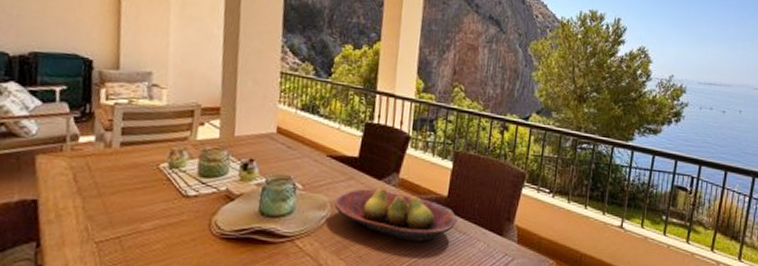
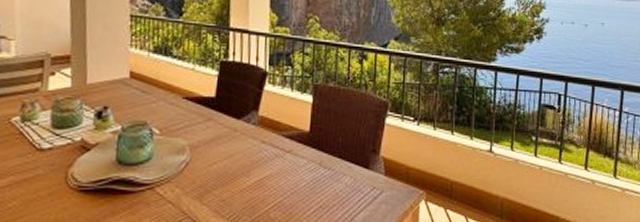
fruit bowl: present [334,187,457,242] -> none [193,126,321,180]

